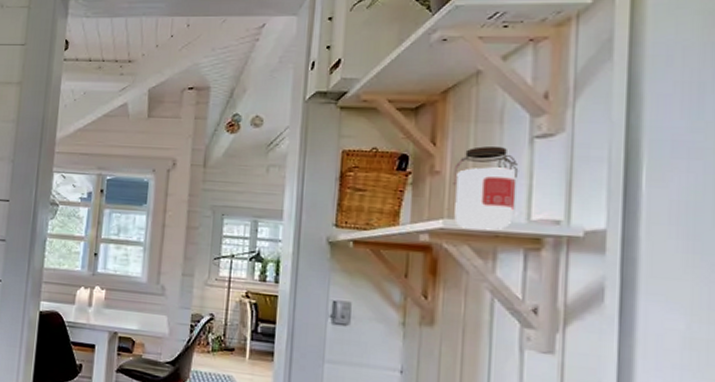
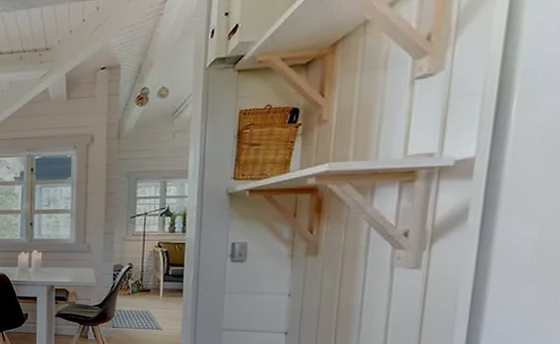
jar: present [453,146,519,230] -> none [338,91,399,169]

